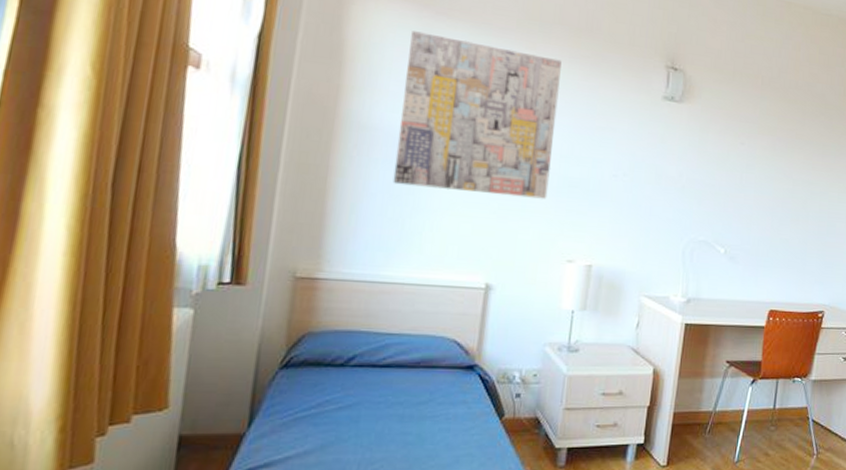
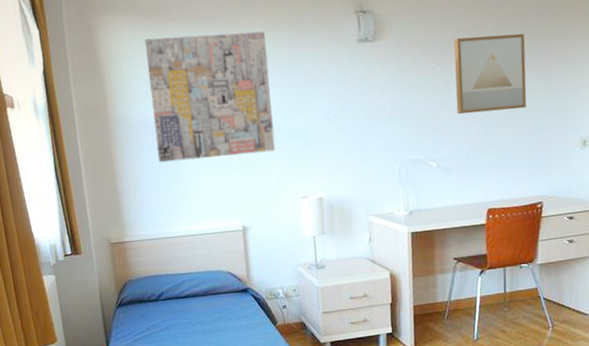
wall art: none [753,121,829,209] -> present [453,33,527,115]

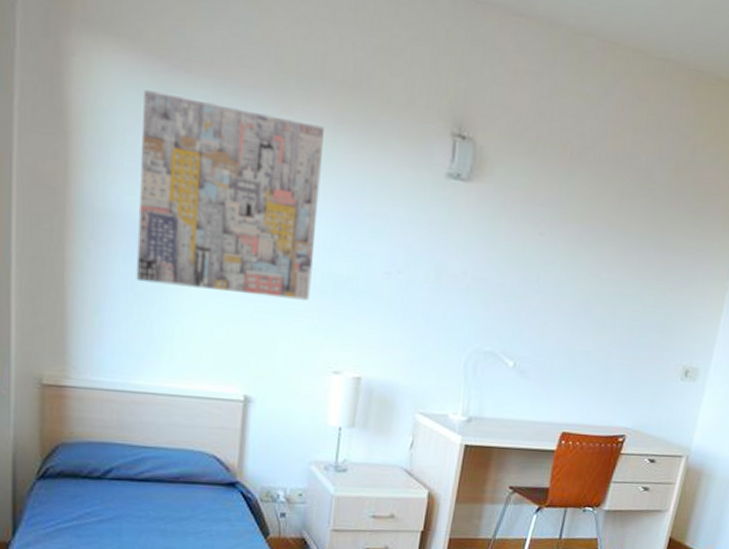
wall art: present [453,33,527,115] -> none [551,205,650,316]

